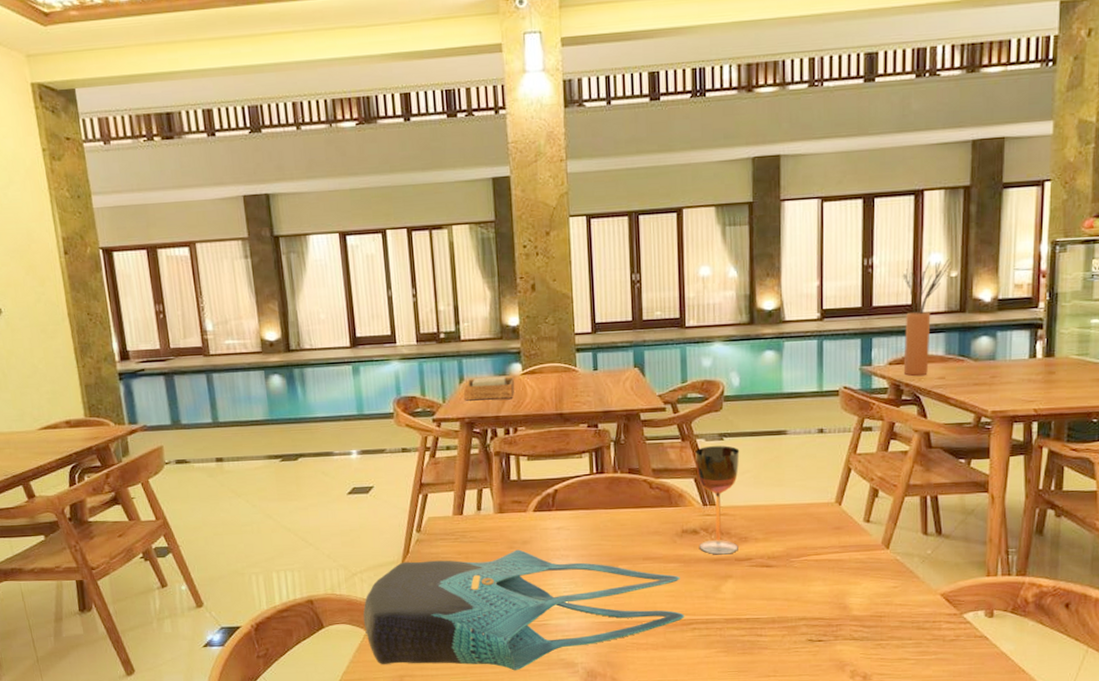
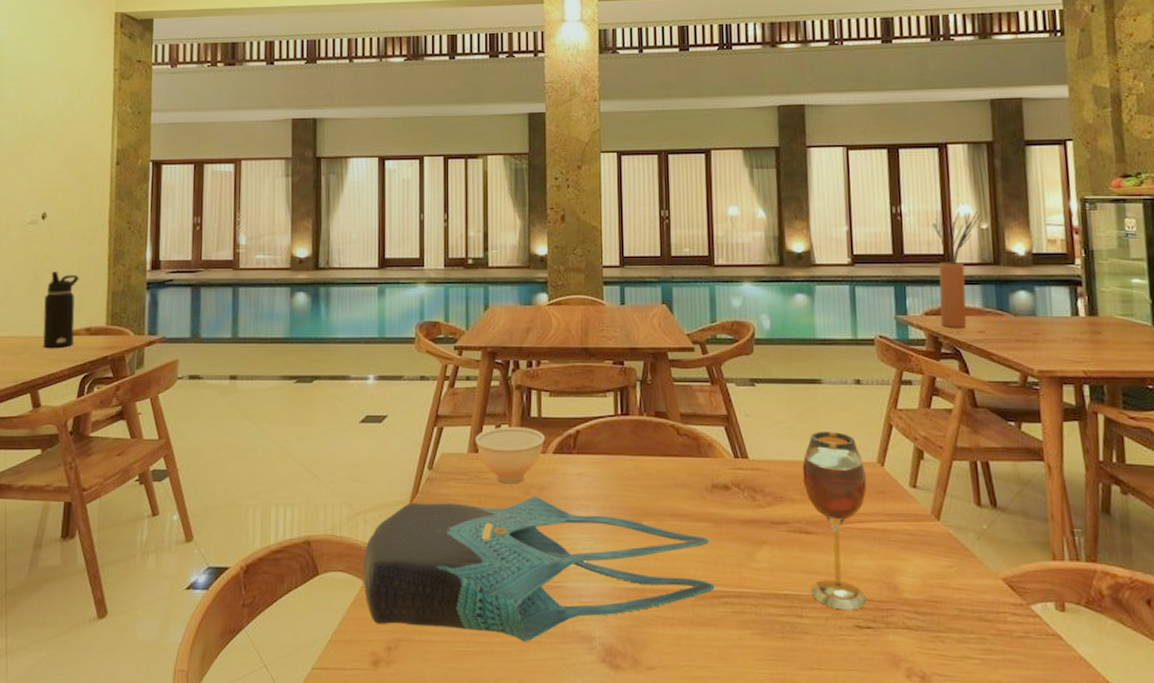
water bottle: none [17,367,56,443] -> present [43,272,79,349]
bowl: none [458,489,525,541] -> present [474,427,545,484]
napkin holder: present [464,376,515,401] -> none [488,305,540,329]
wineglass: present [695,445,740,555] -> none [725,392,774,516]
wineglass: none [766,477,825,628] -> present [802,430,868,610]

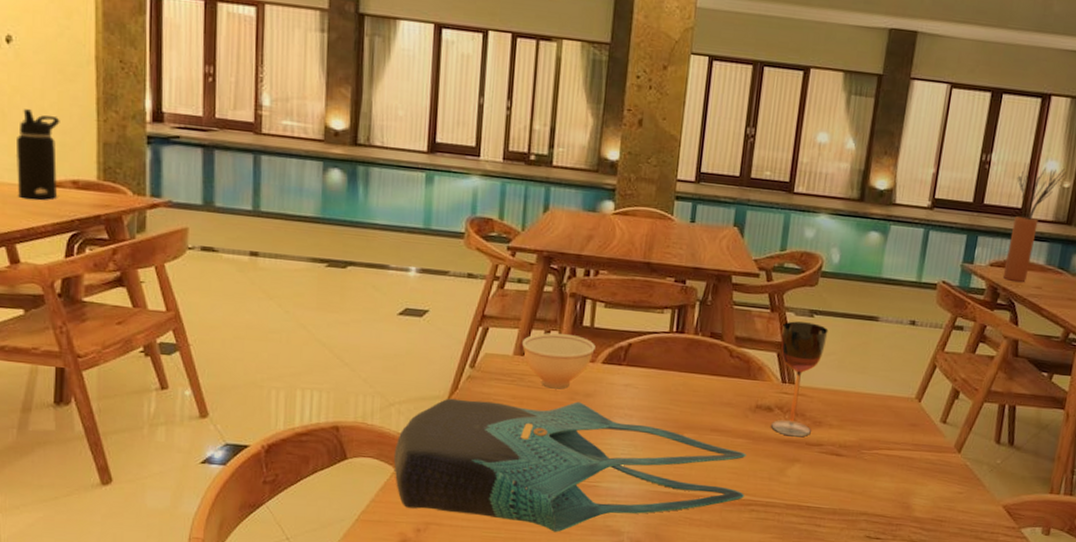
wineglass: none [725,392,774,516] -> present [771,321,829,437]
wineglass: present [802,430,868,610] -> none [832,365,904,524]

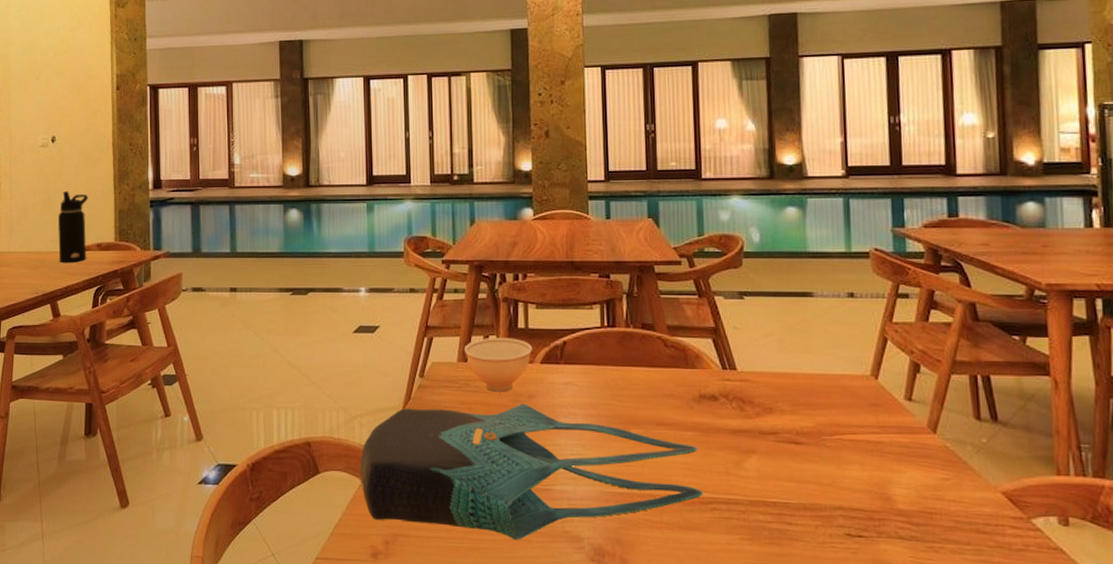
wineglass: present [771,321,829,437] -> none [713,305,763,426]
vase: present [1003,160,1067,283] -> none [933,115,988,242]

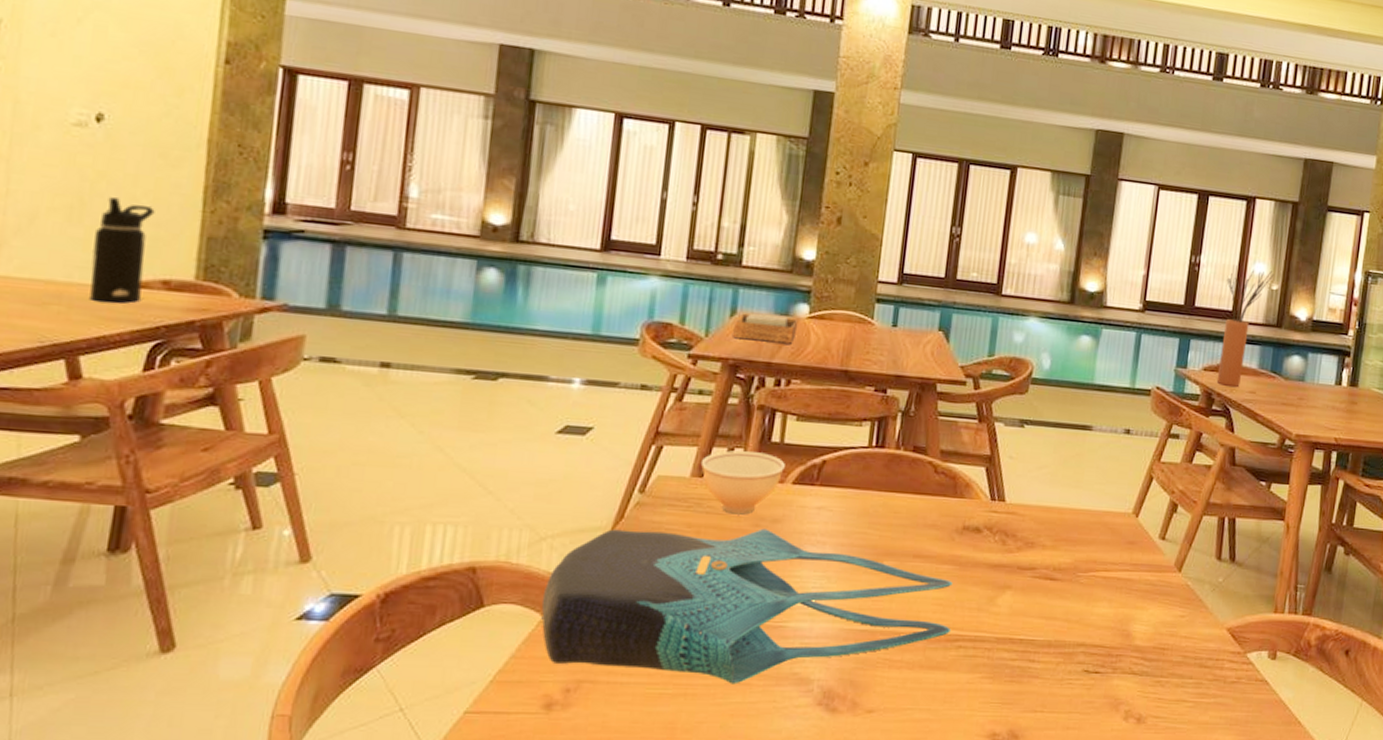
napkin holder: none [474,220,526,244] -> present [733,313,799,344]
vase: none [933,115,988,242] -> present [1216,262,1274,388]

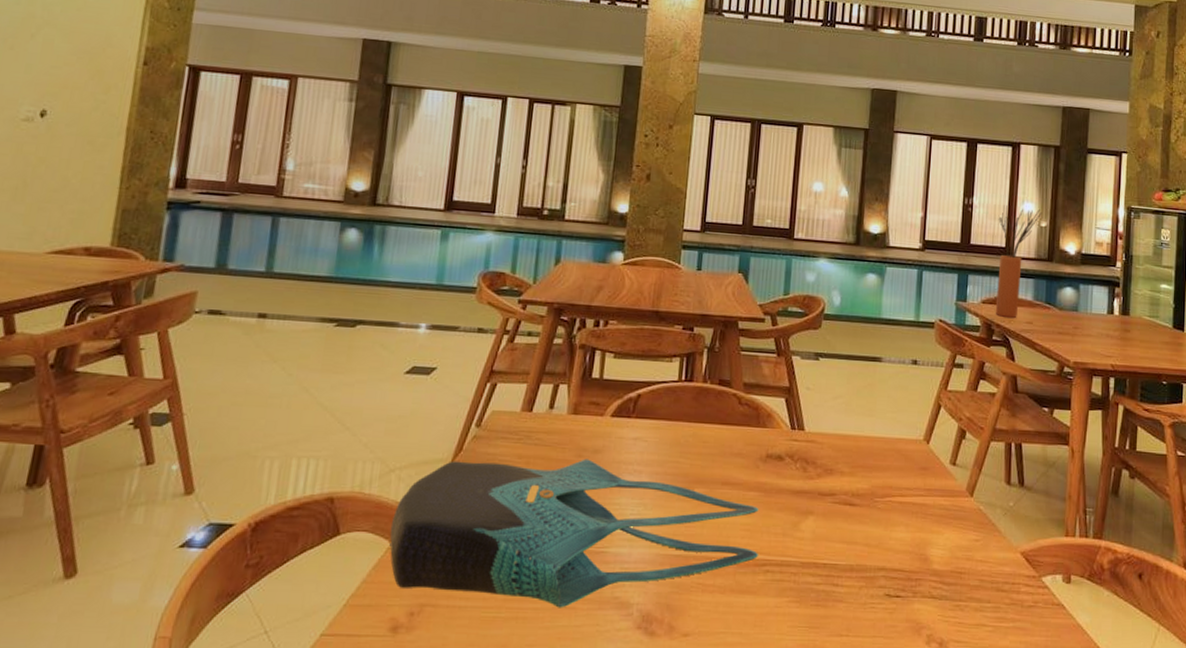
water bottle: present [89,197,155,304] -> none [26,179,82,269]
bowl: present [700,450,785,515] -> none [529,386,605,446]
napkin holder: present [733,313,799,344] -> none [557,261,615,288]

